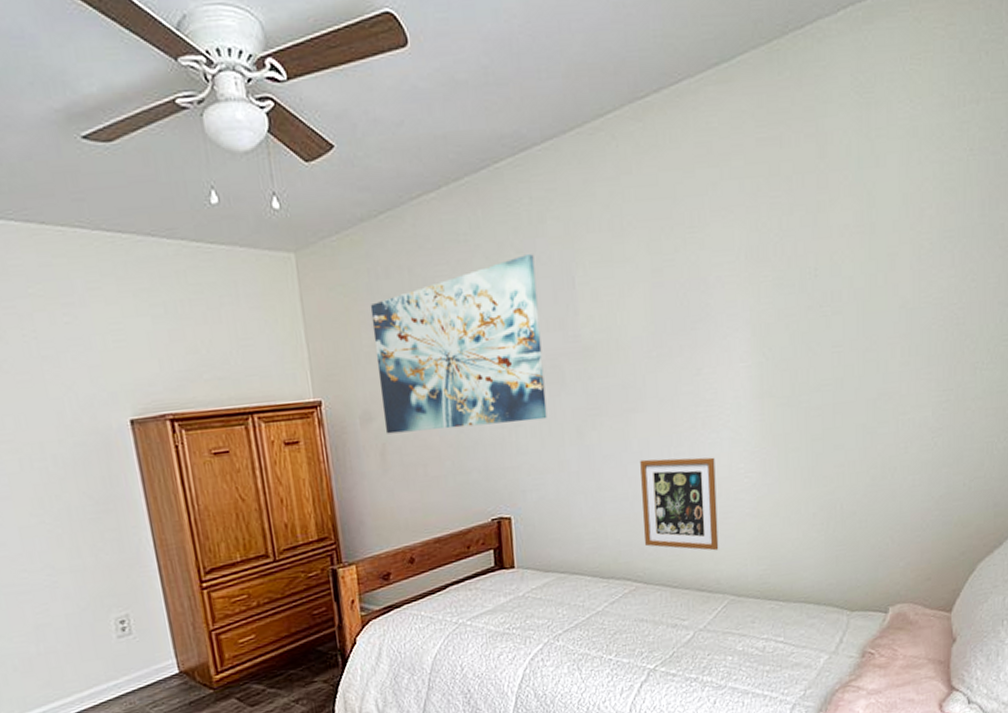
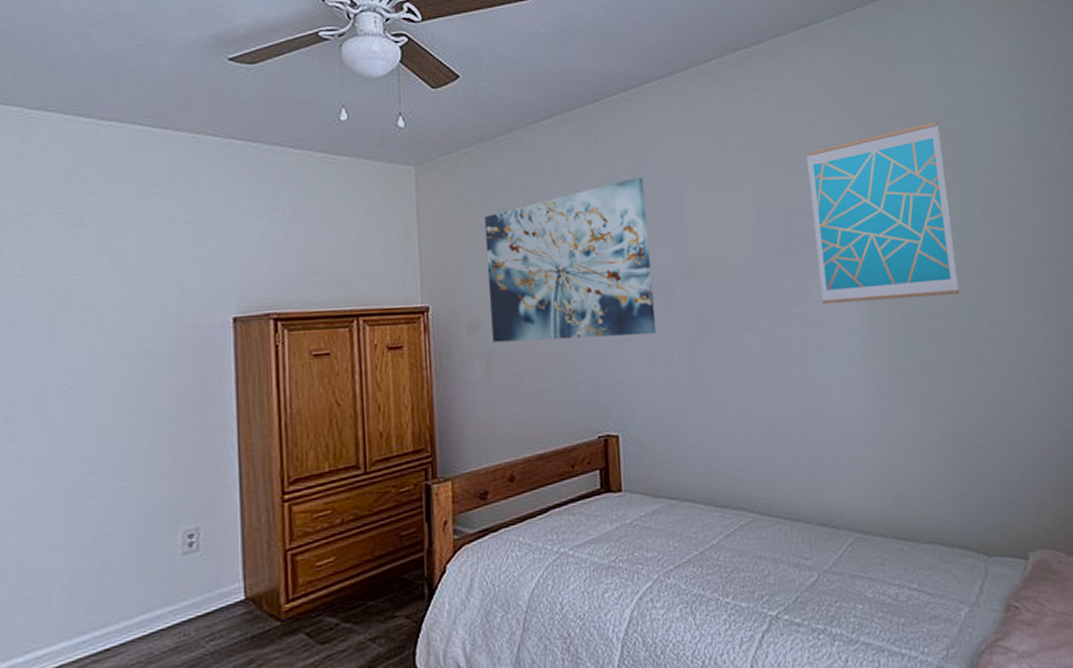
picture frame: present [640,457,719,551] -> none [752,379,840,481]
wall art: none [707,176,853,382] -> present [806,121,960,305]

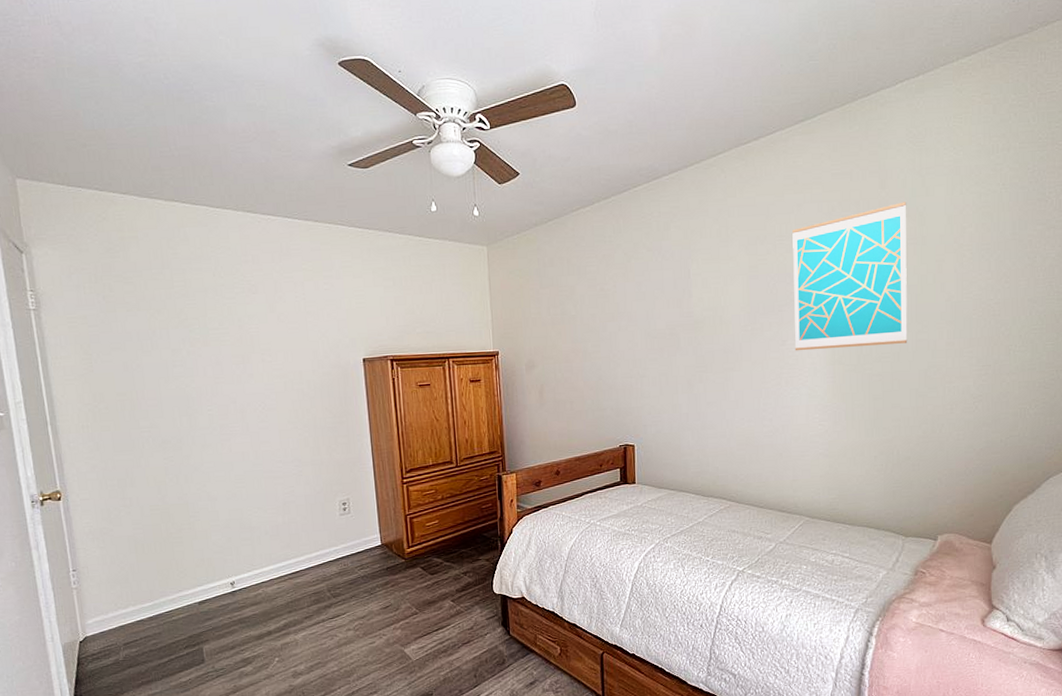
wall art: present [484,177,657,343] -> none [538,252,665,378]

